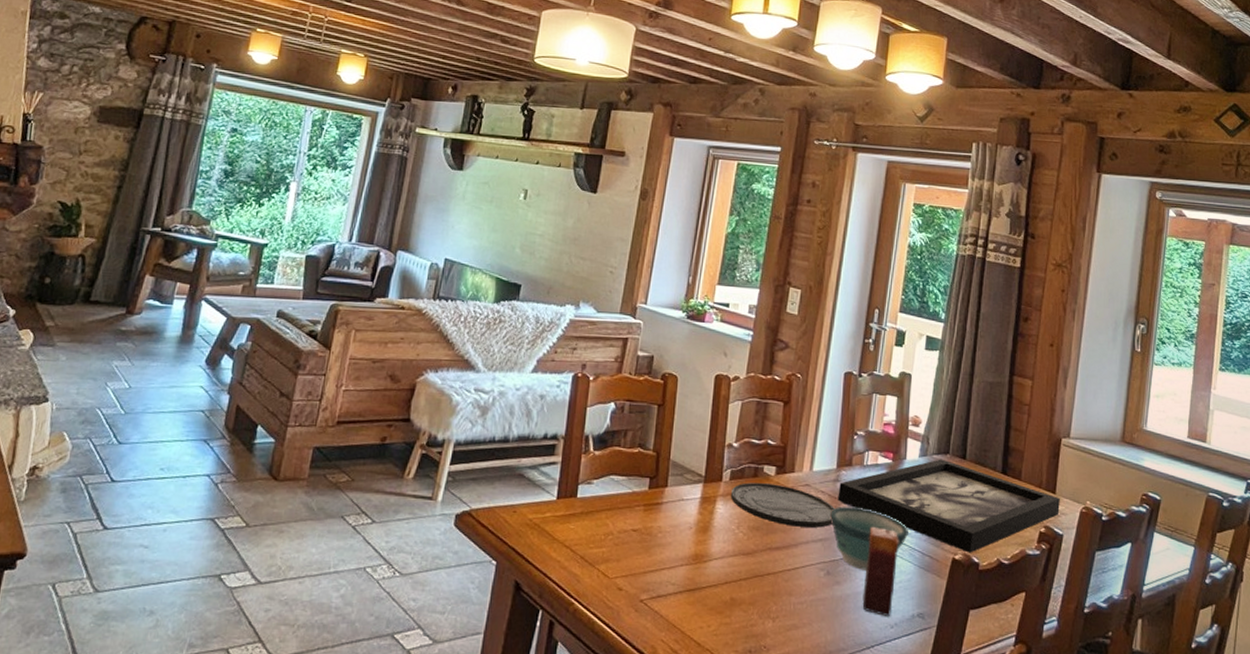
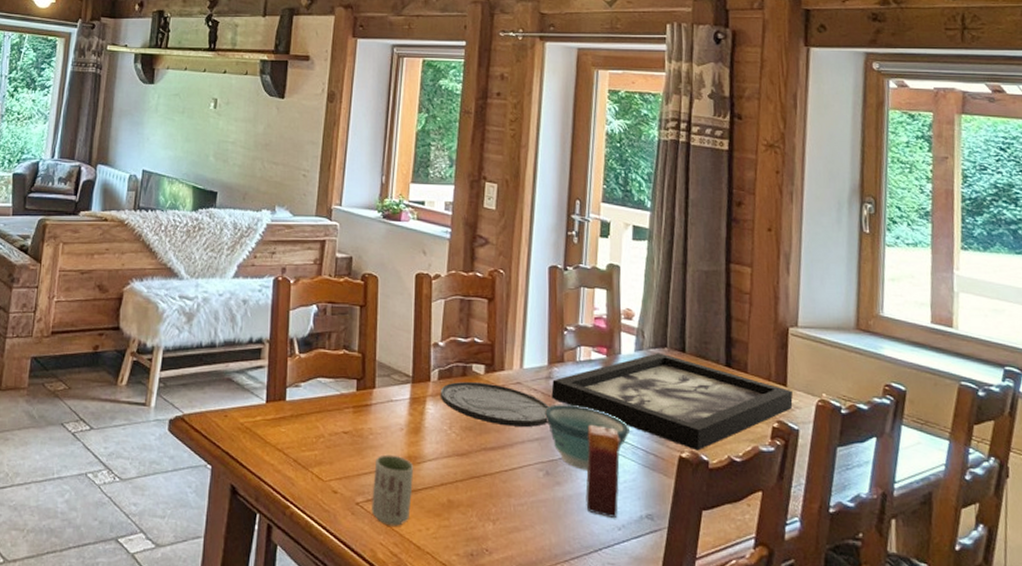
cup: none [655,552,700,623] -> present [372,454,414,526]

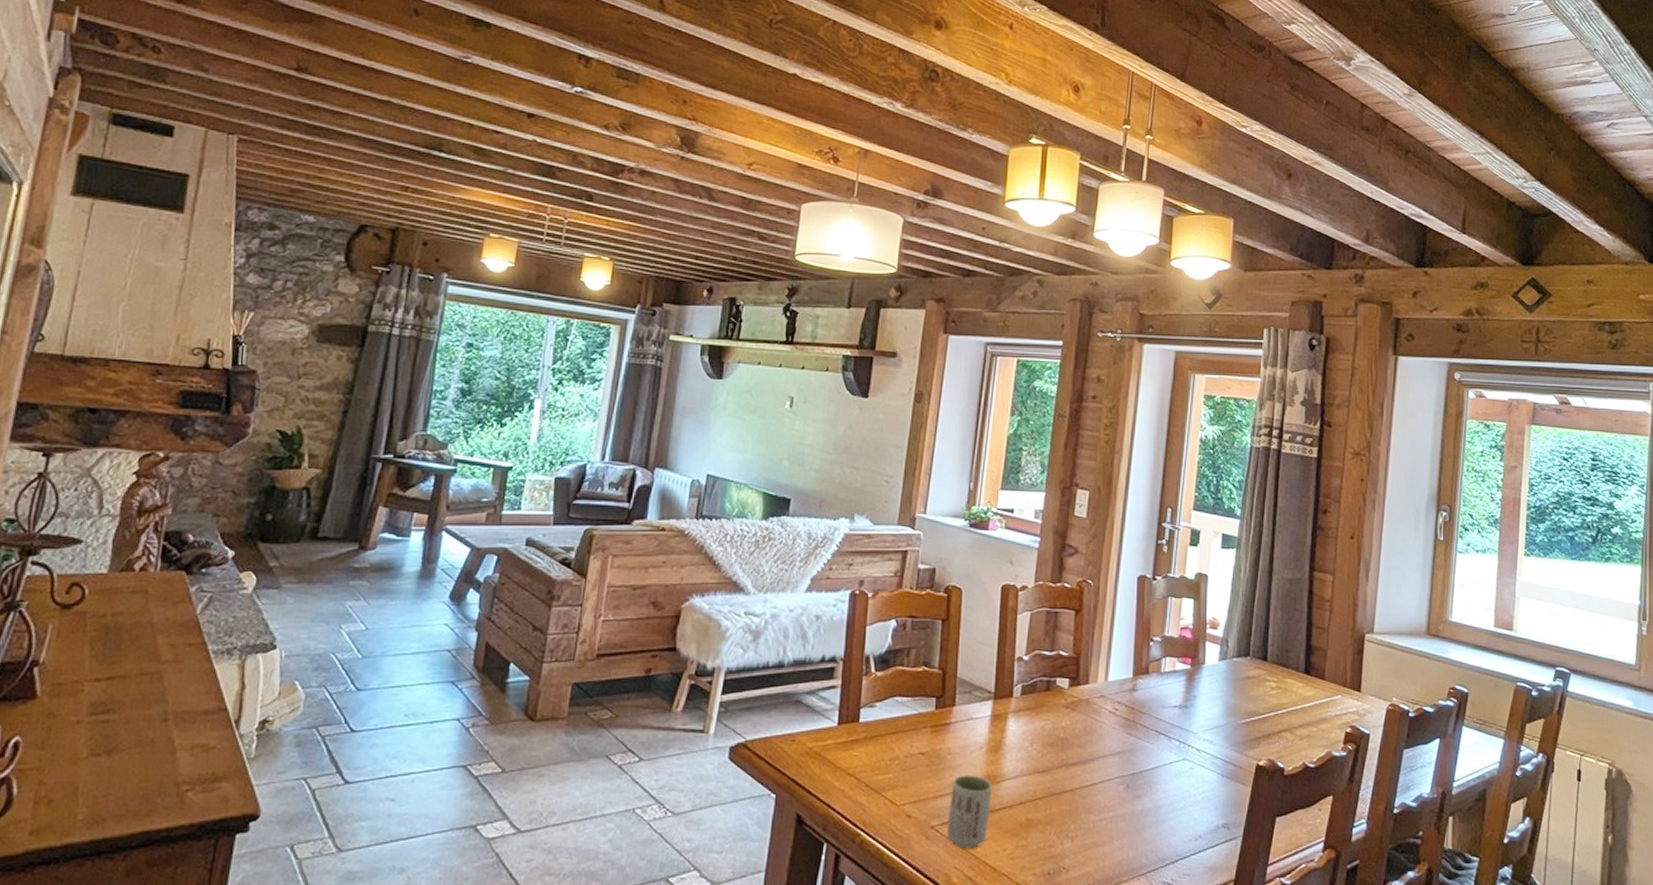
plate: present [440,382,549,427] -> none [1022,697,1132,740]
bowl: present [544,404,629,470] -> none [1127,716,1210,782]
picture frame: present [551,352,793,451] -> none [1135,662,1365,758]
candle: present [585,425,620,518] -> none [1164,737,1201,829]

